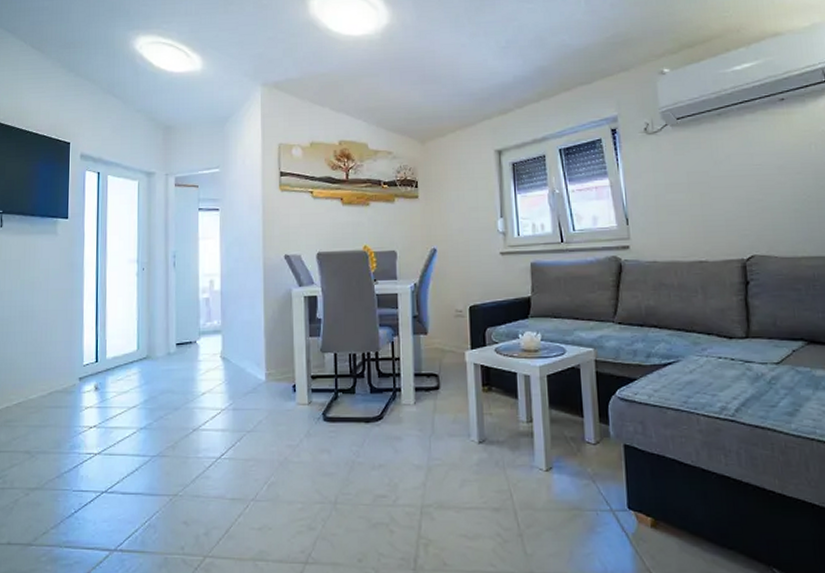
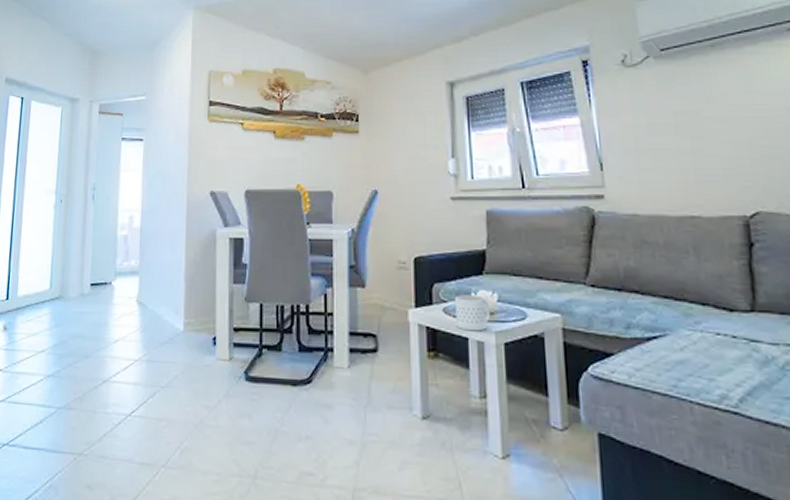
mug: none [504,336,536,367] -> present [454,294,491,332]

